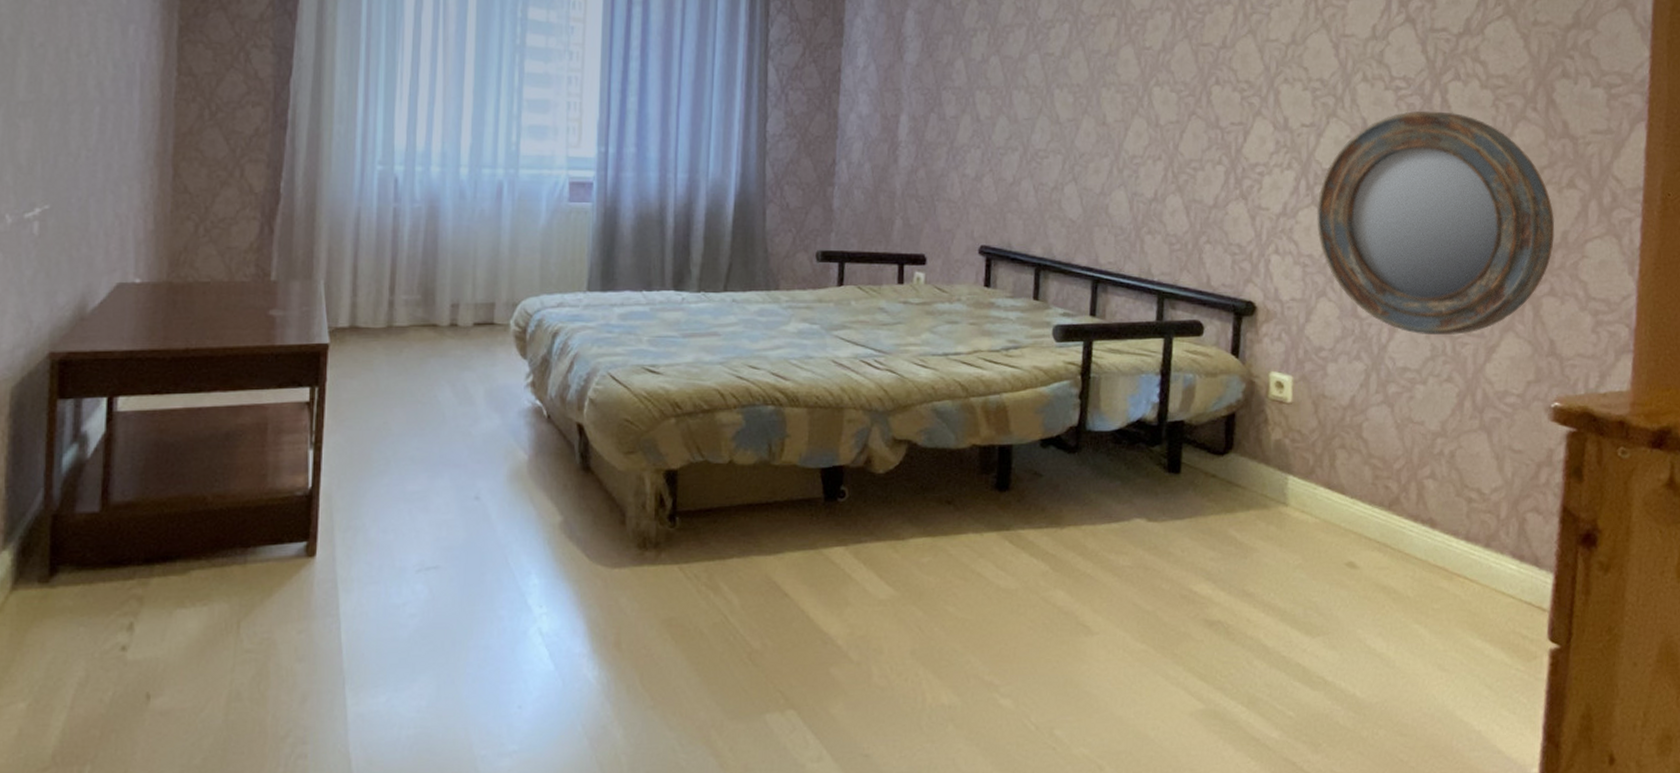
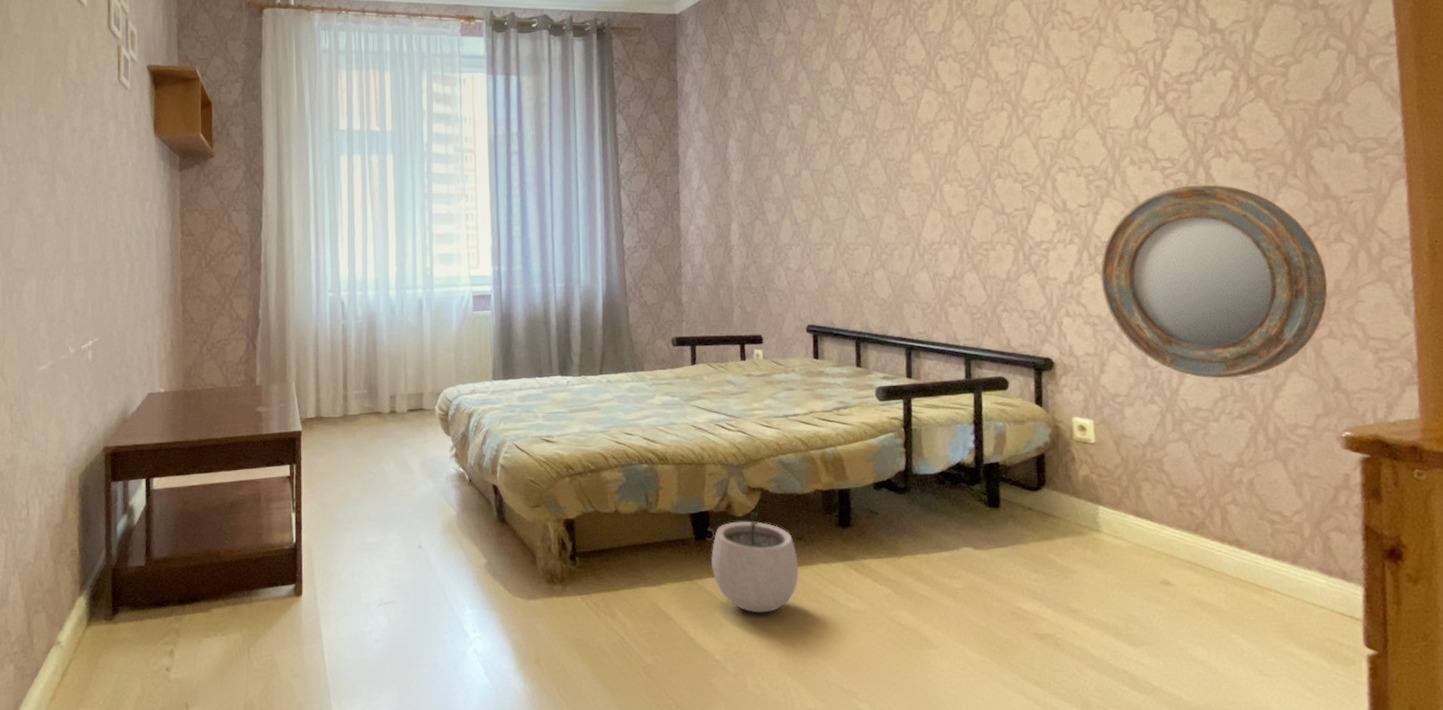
plant pot: none [841,456,945,590] -> present [710,502,799,613]

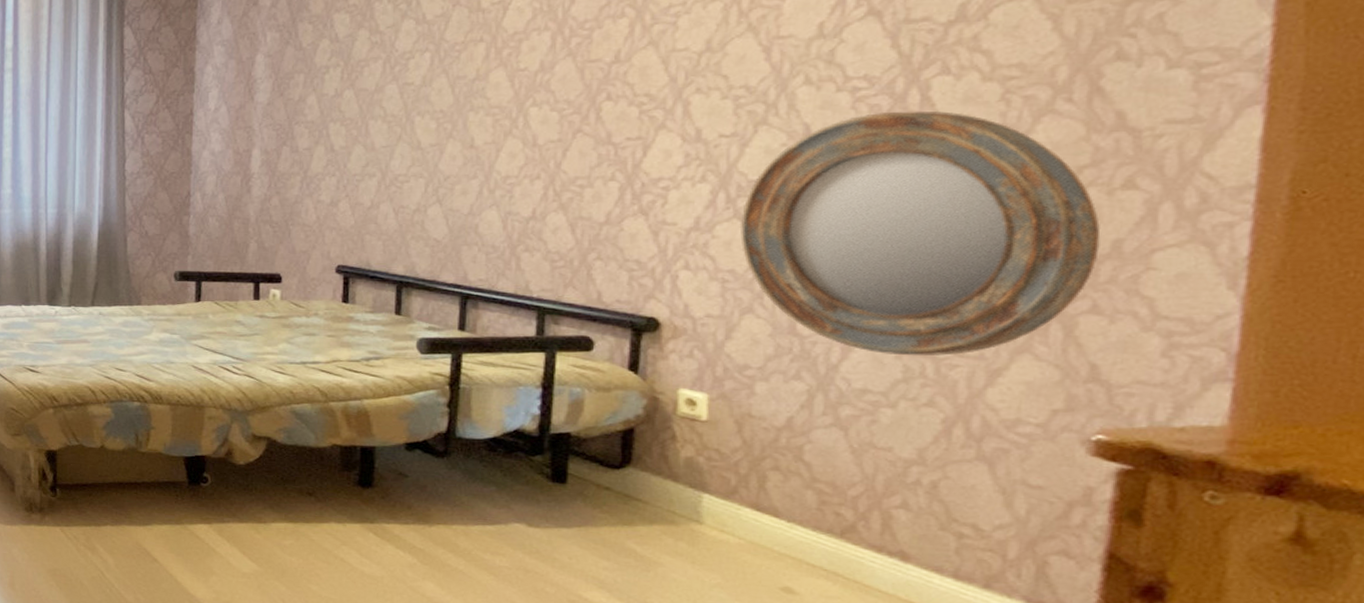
plant pot: present [710,502,799,613] -> none [204,451,306,567]

